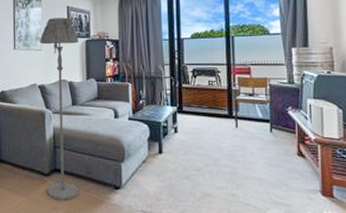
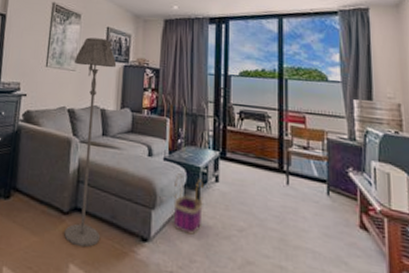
basket: none [139,129,165,180] -> present [173,173,203,236]

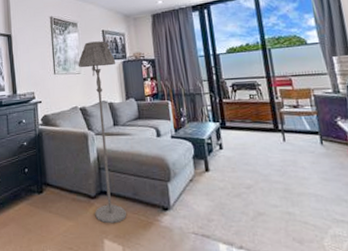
basket: present [173,173,203,236] -> none [184,147,213,199]

